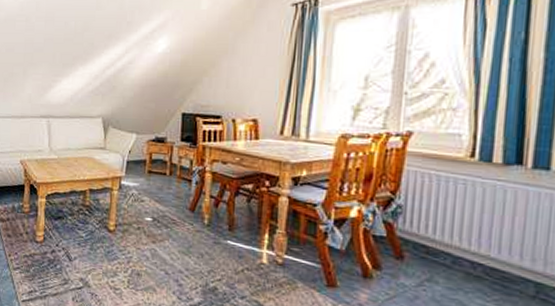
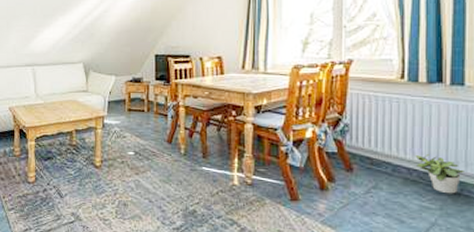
potted plant: none [481,246,542,296] -> present [415,153,464,194]

